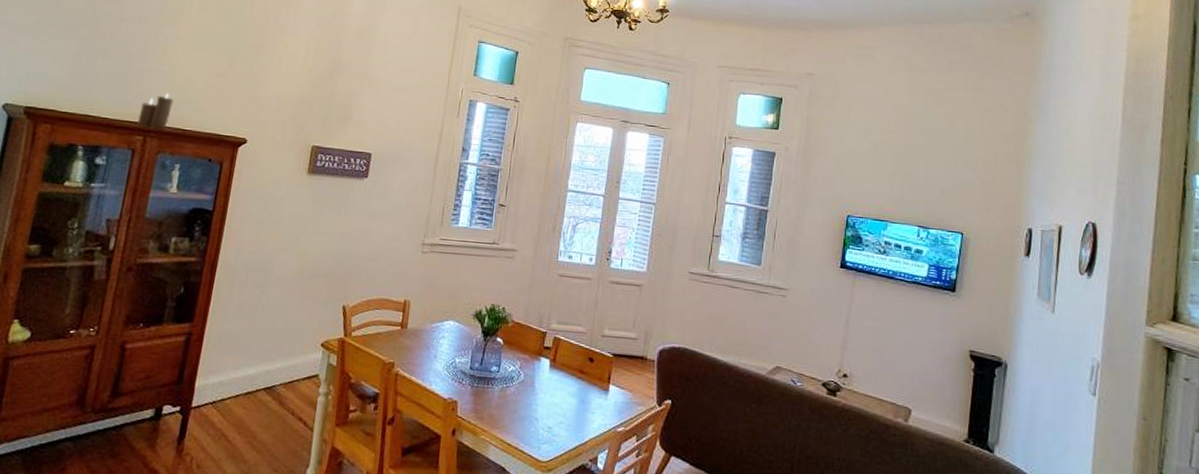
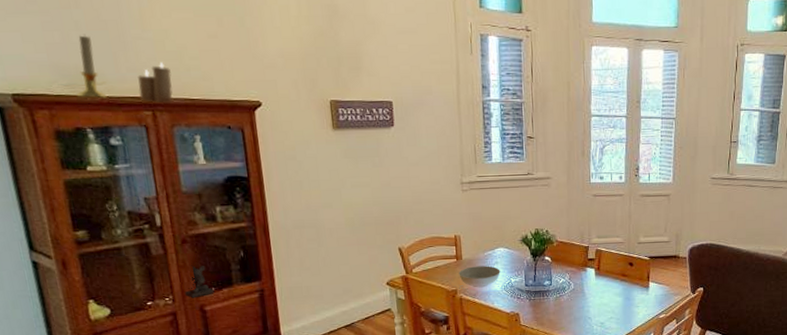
candle holder: none [81,61,113,121] -> present [76,34,108,100]
figurine: none [110,297,142,333] -> present [184,266,214,298]
bowl: none [400,337,446,365] -> present [458,266,500,288]

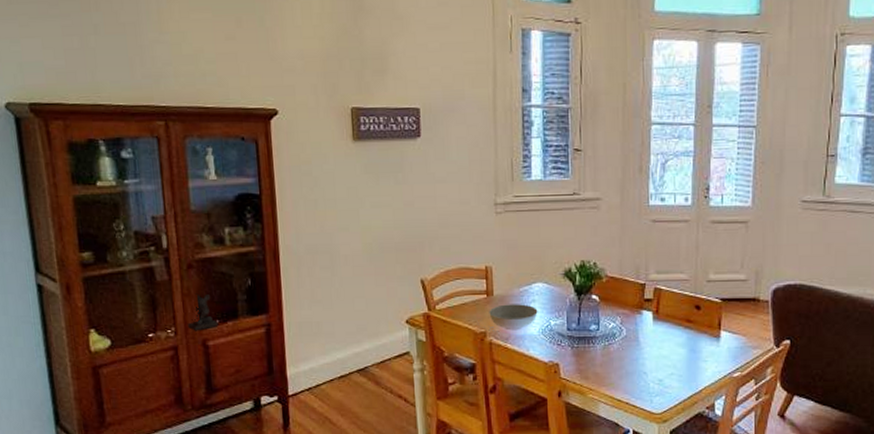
candle holder: present [76,34,108,100] -> none [90,38,121,109]
candle: present [138,61,173,104] -> none [152,66,187,113]

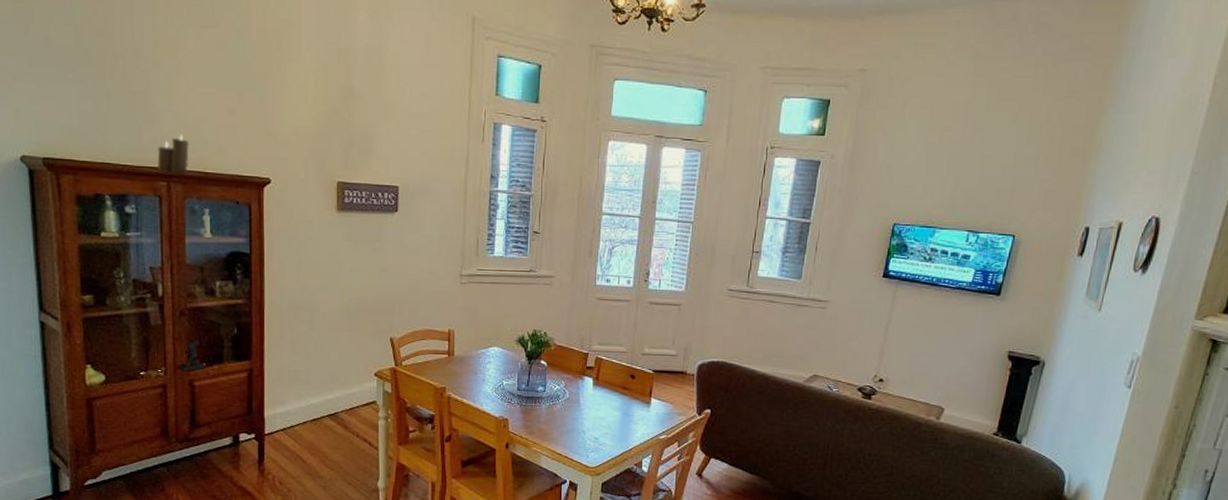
candle: none [152,66,187,113] -> present [157,134,189,175]
bowl: present [489,304,538,331] -> none [449,364,493,388]

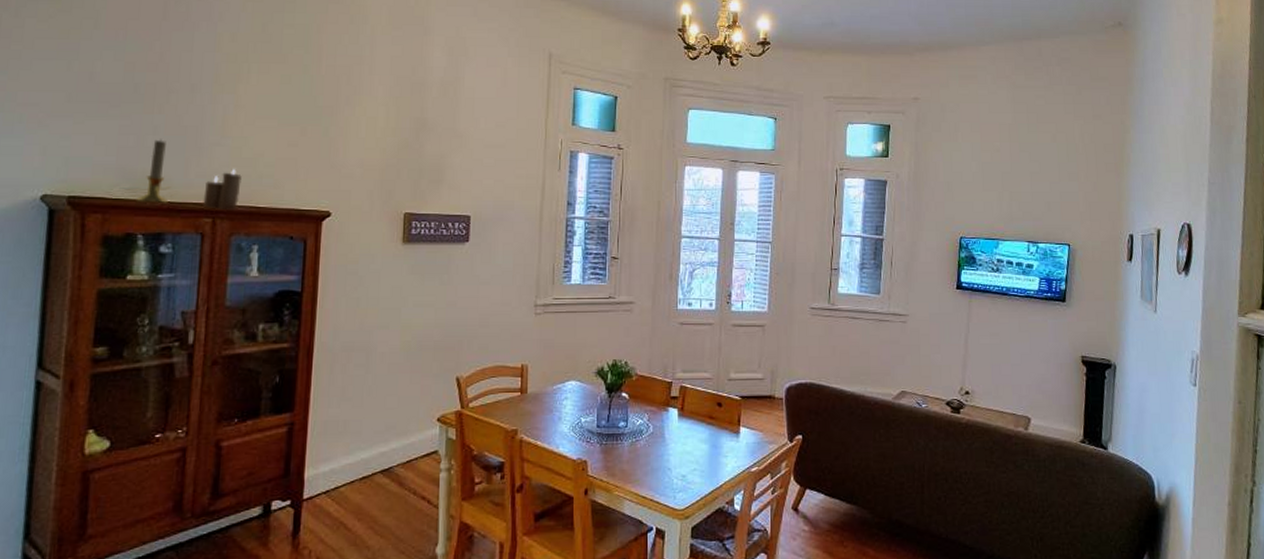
candle holder: none [100,103,128,168] -> present [135,138,169,205]
figurine: present [176,339,205,372] -> none [201,392,237,431]

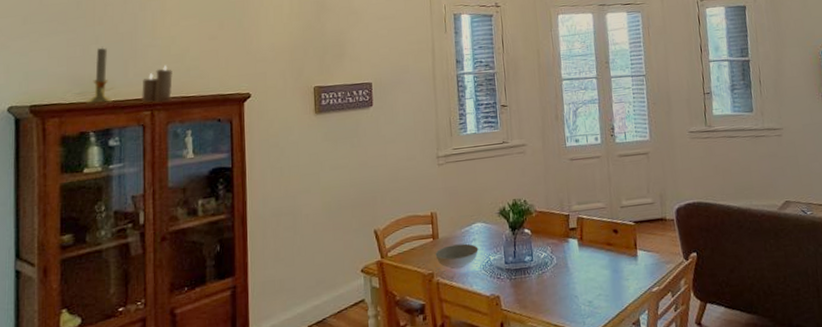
bowl: none [521,401,570,428] -> present [435,243,479,270]

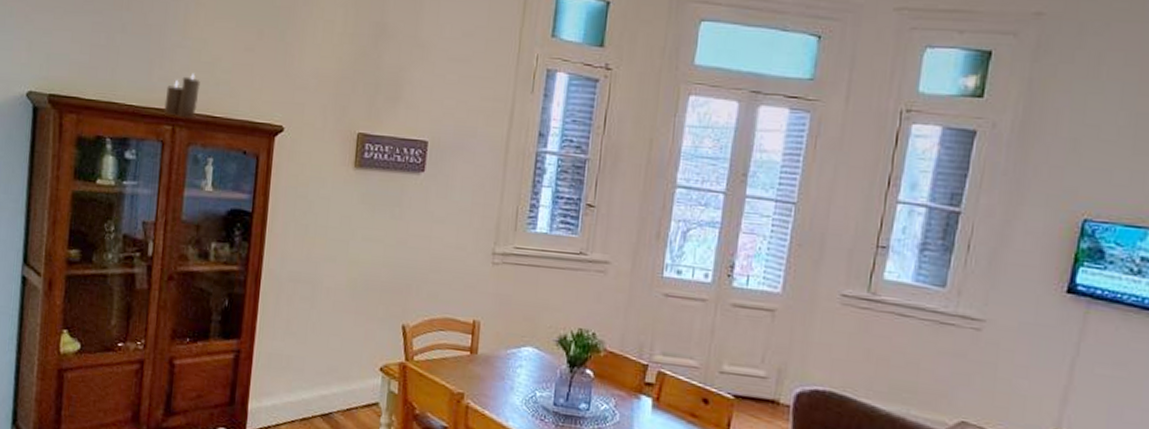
candle holder: present [86,46,113,105] -> none [105,37,134,109]
bowl: present [435,243,479,270] -> none [470,365,524,397]

